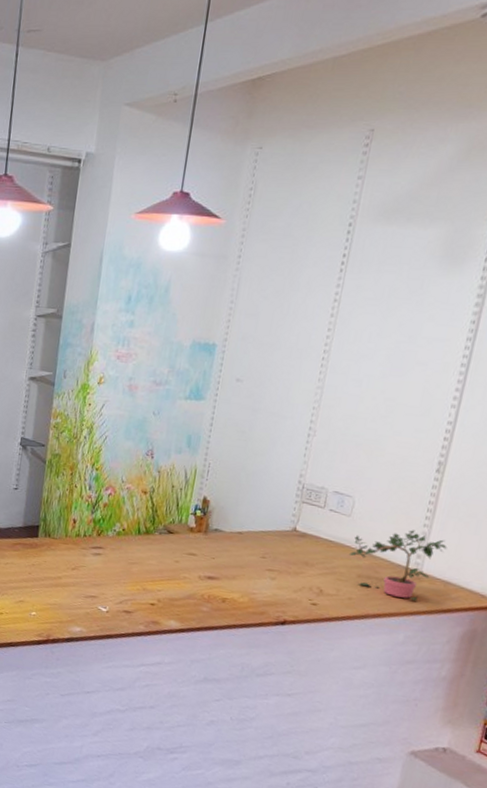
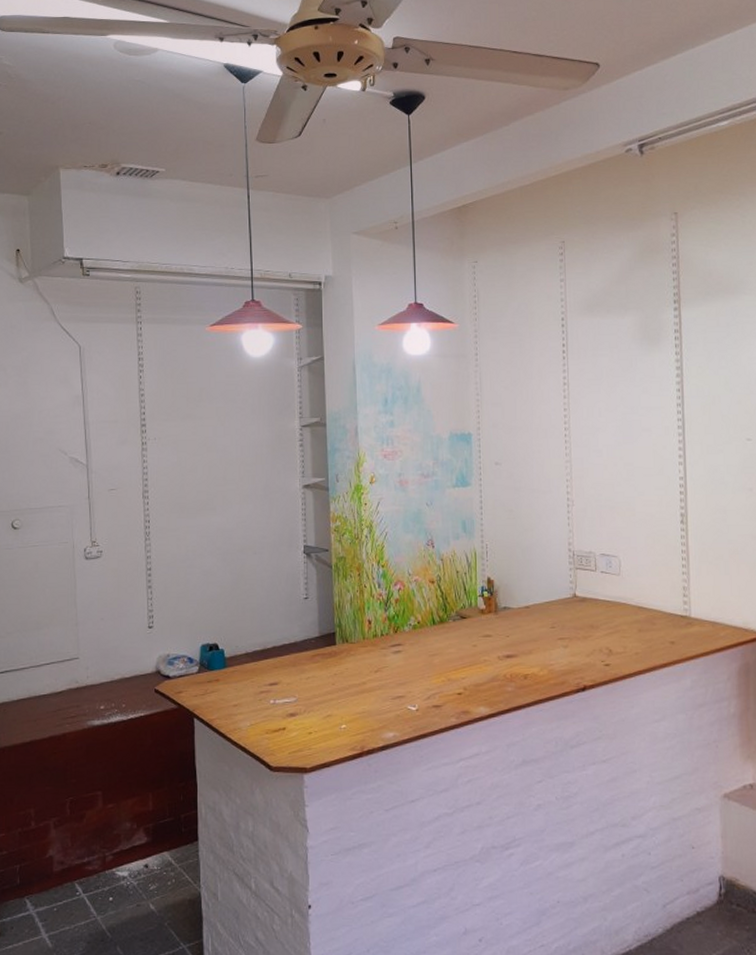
potted plant: present [348,530,447,601] -> none [626,579,706,645]

